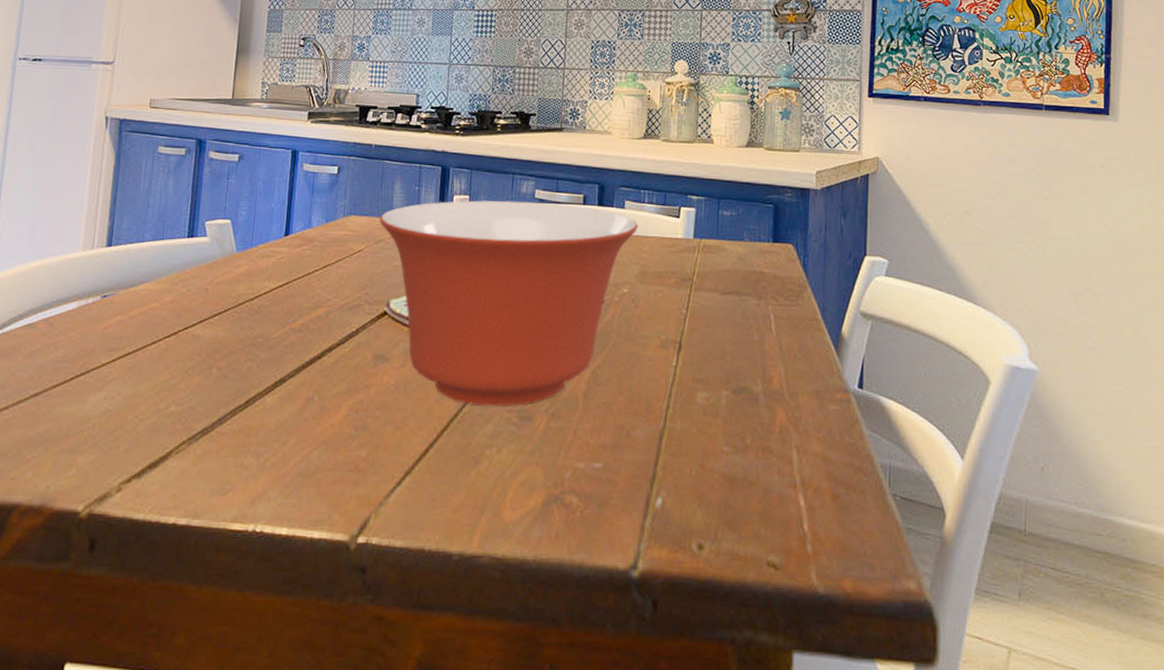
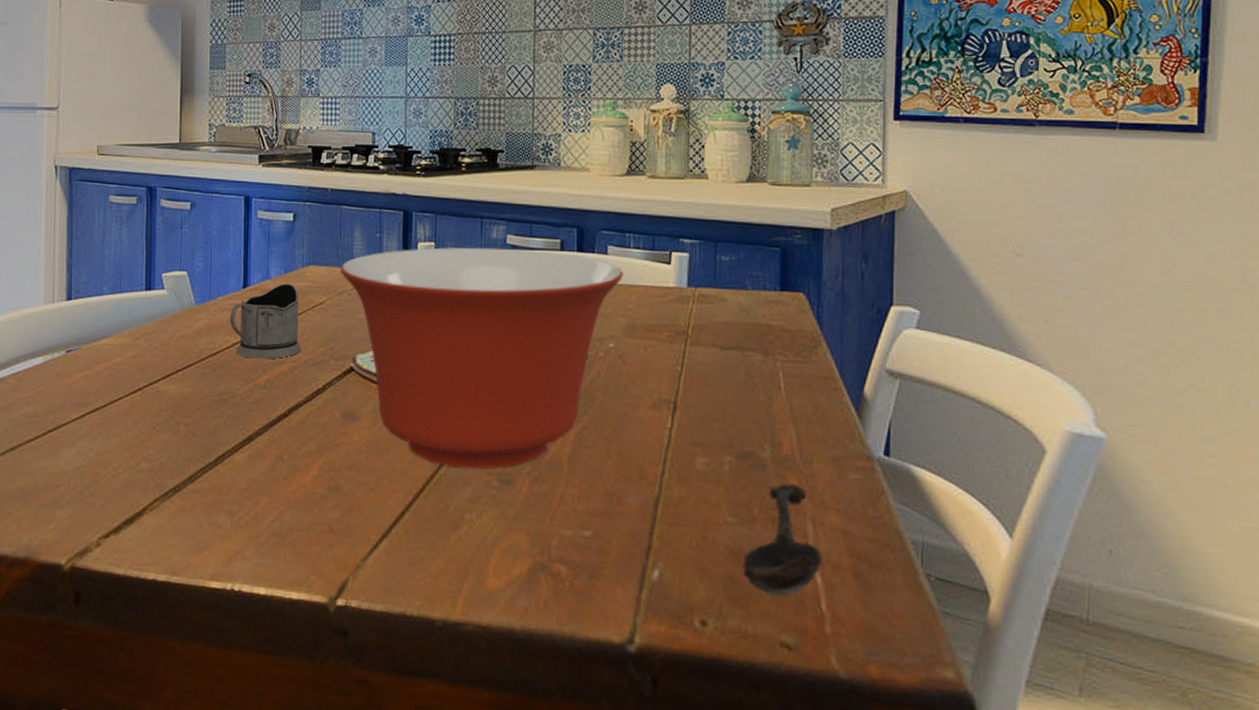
tea glass holder: none [269,232,339,304] -> present [230,284,300,359]
spoon: none [736,414,805,519] -> present [743,483,822,597]

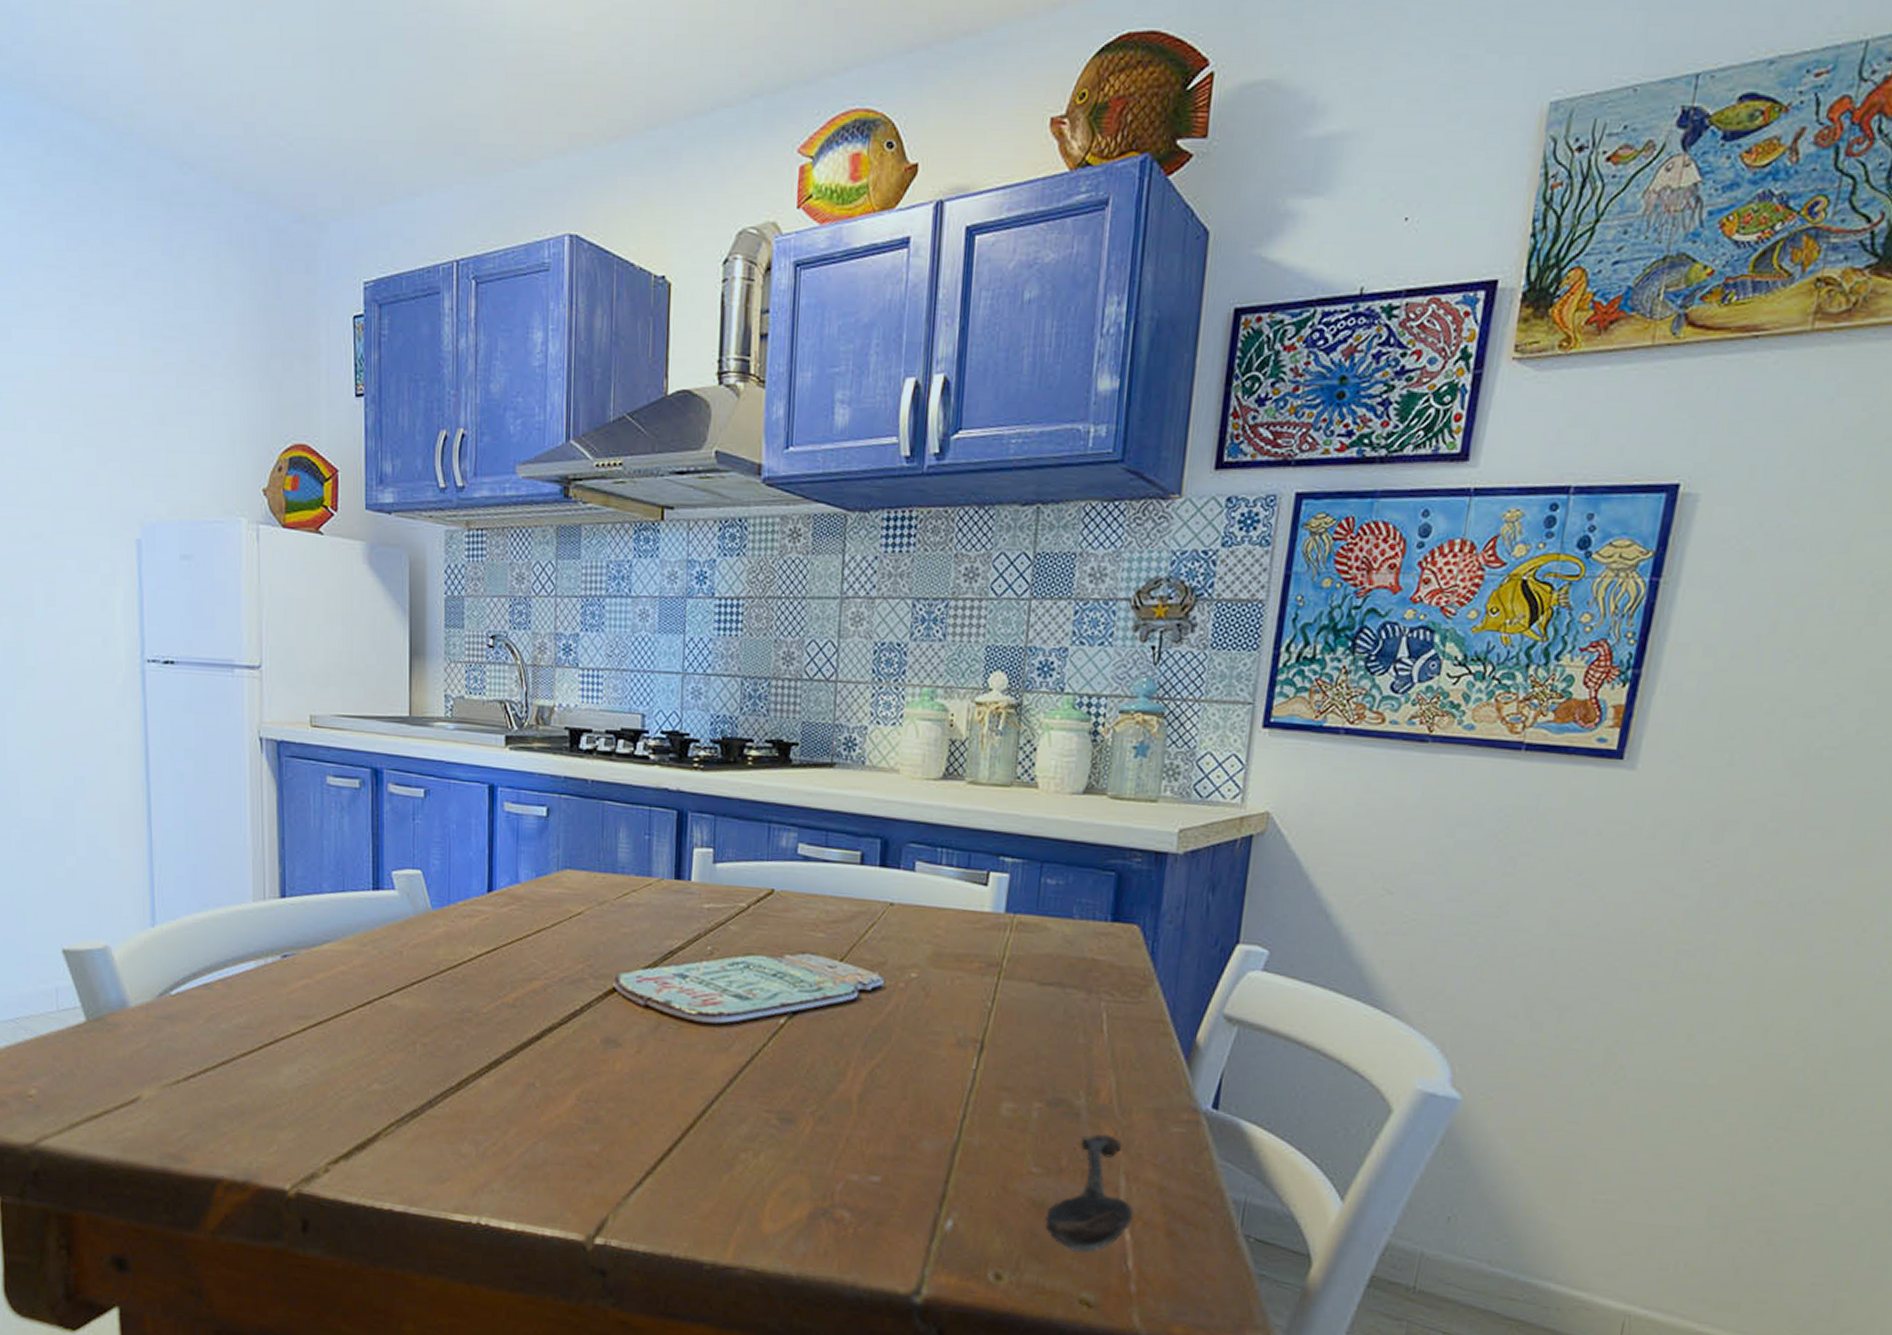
tea glass holder: present [230,284,300,359] -> none [473,889,555,975]
mixing bowl: present [340,246,624,469] -> none [601,854,933,1105]

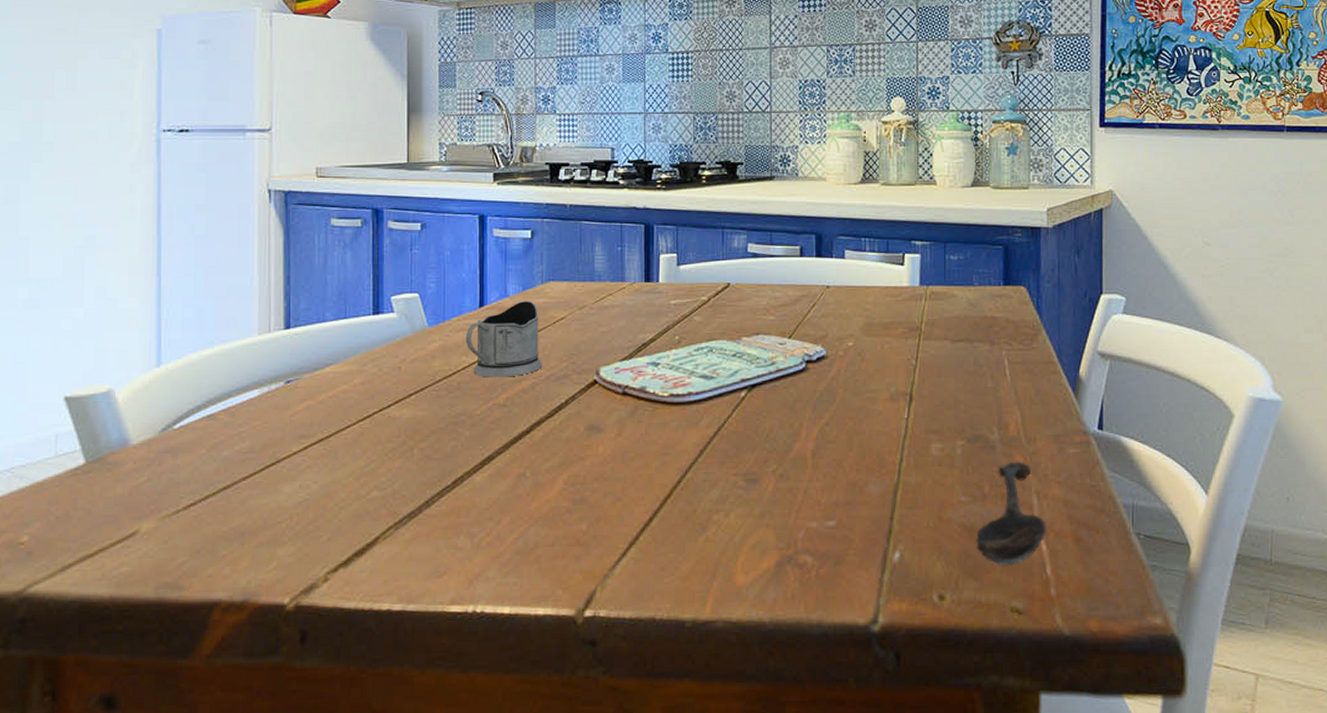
tea glass holder: none [473,889,555,975] -> present [466,301,541,378]

